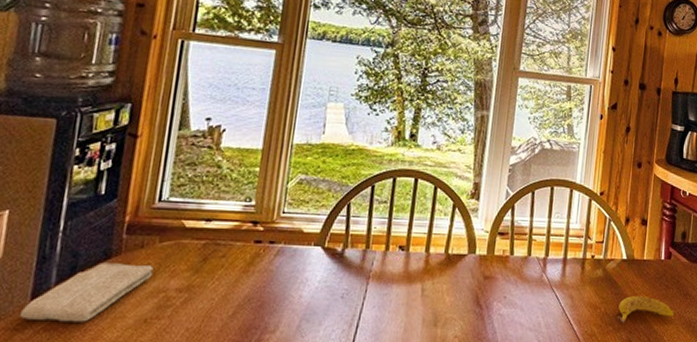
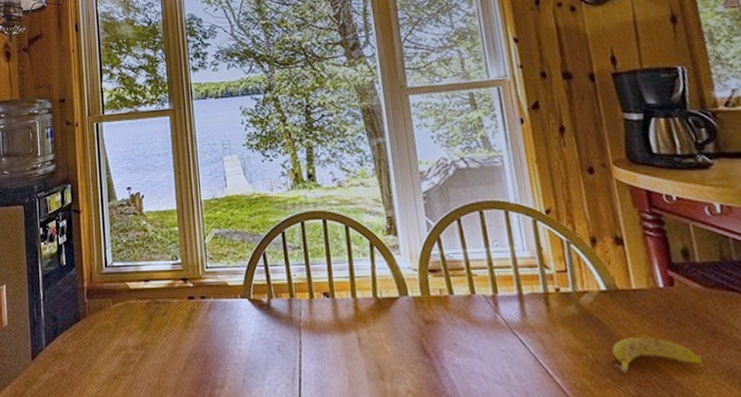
washcloth: present [19,263,154,322] -> none [26,325,113,379]

